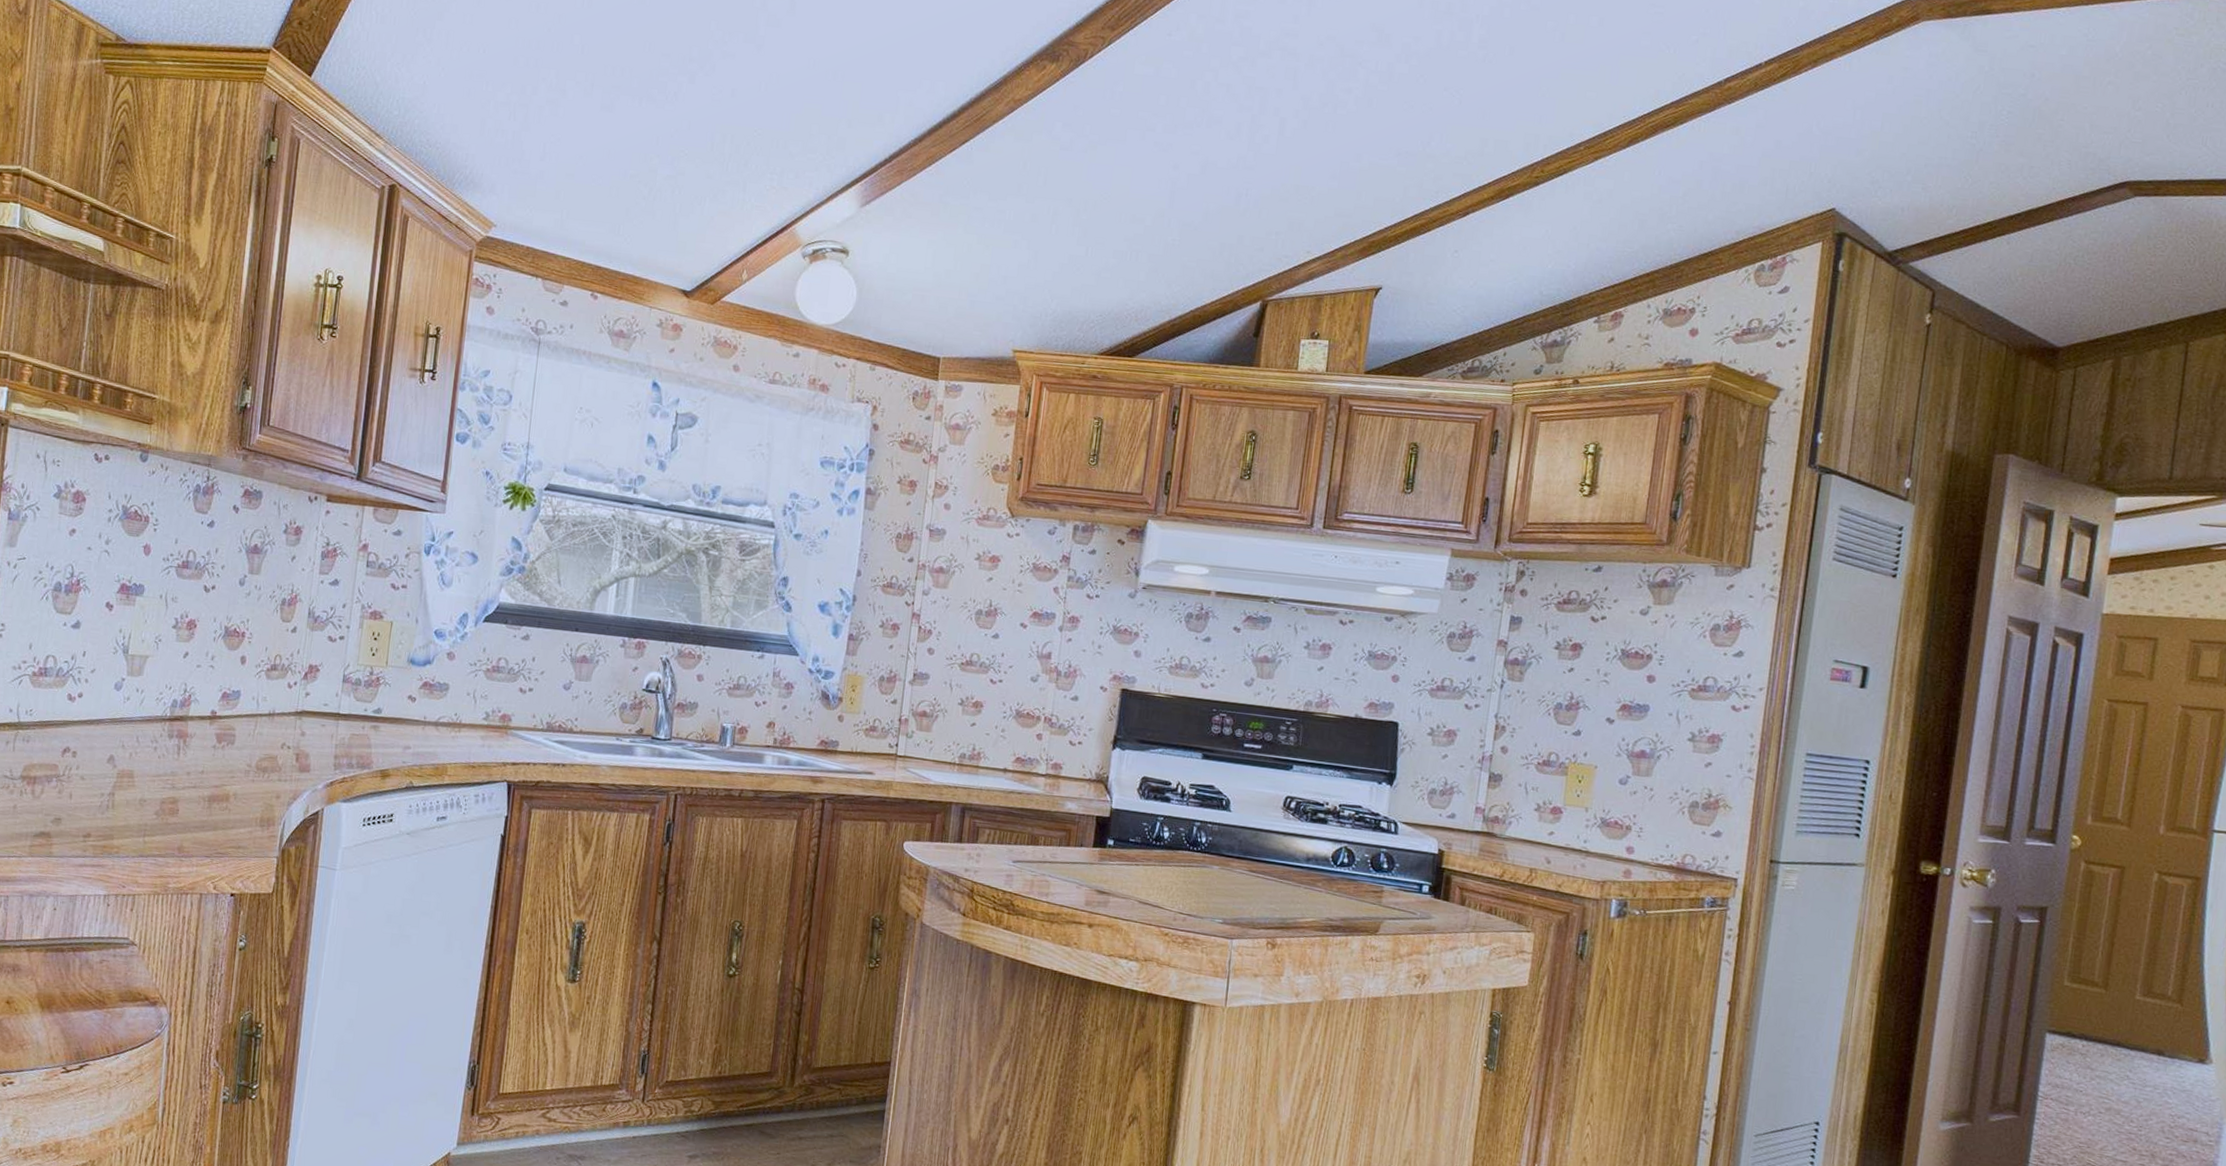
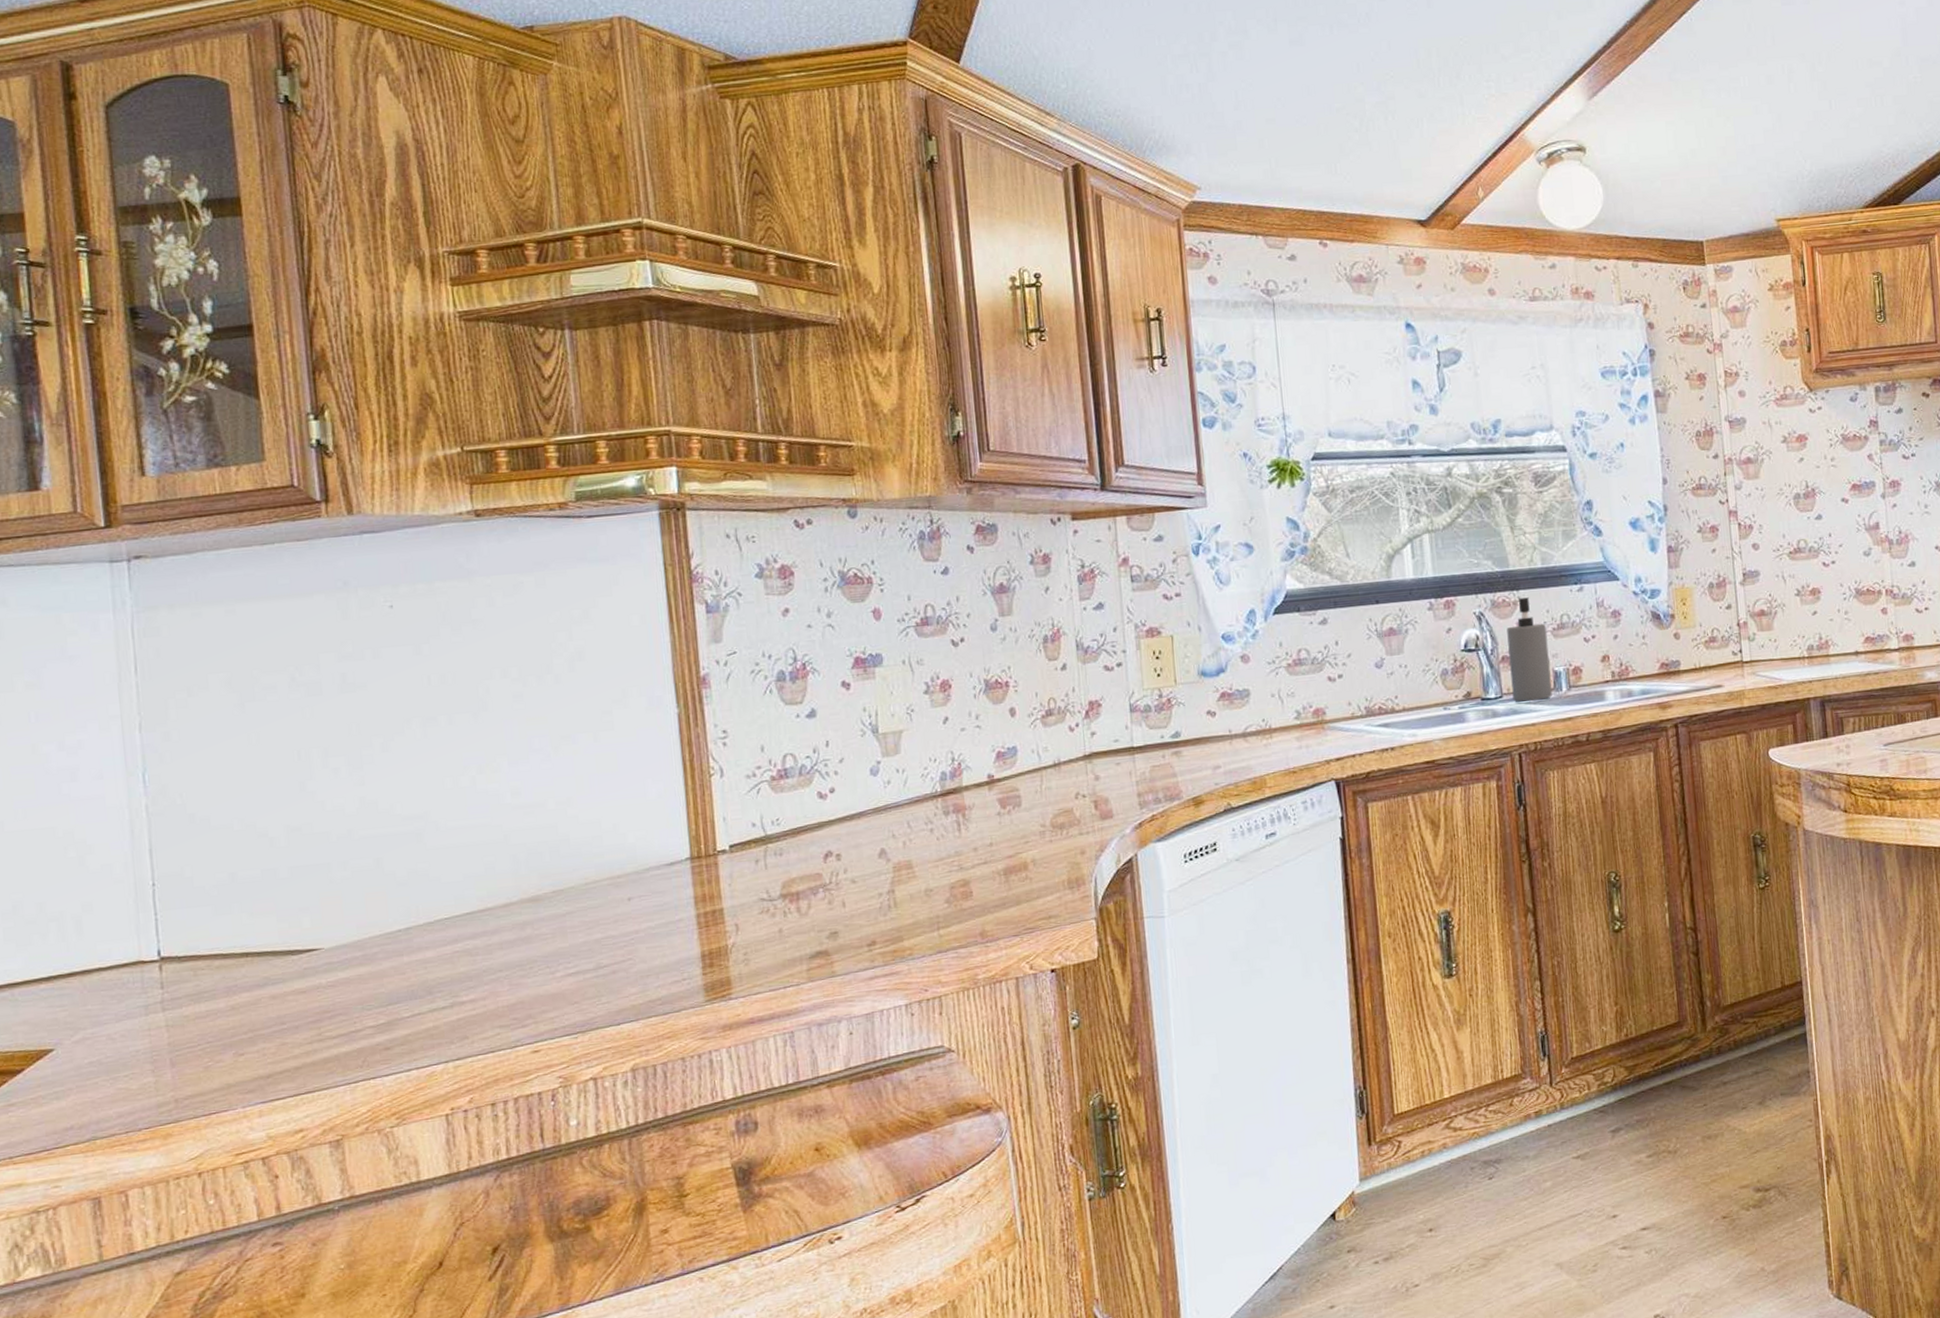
soap dispenser: none [680,653,724,750] -> present [1497,597,1552,702]

